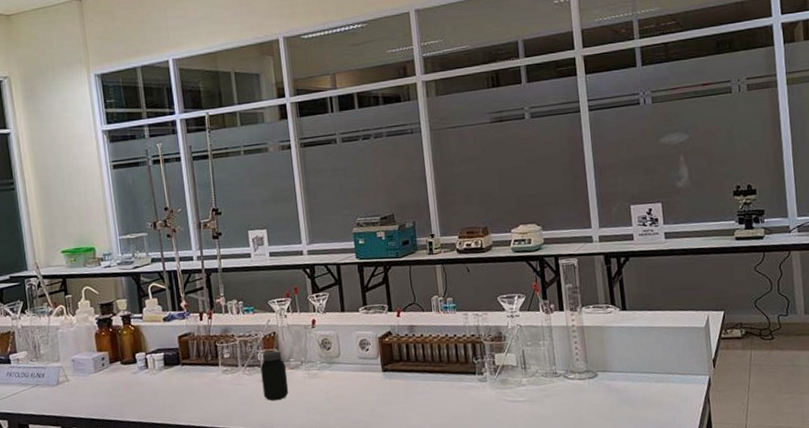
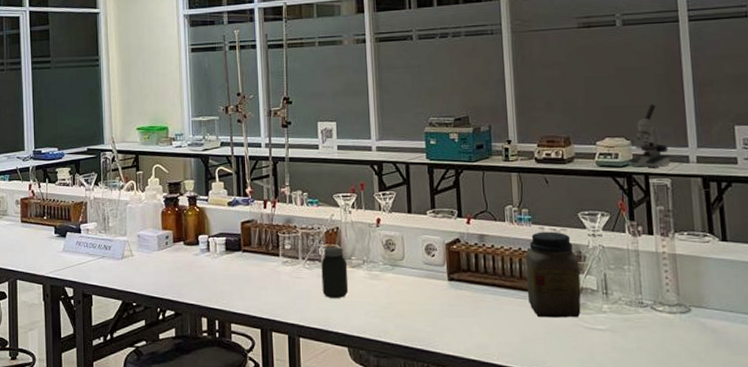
jar: none [451,316,503,396] -> present [525,231,581,318]
microscope: none [541,191,577,250] -> present [630,104,671,168]

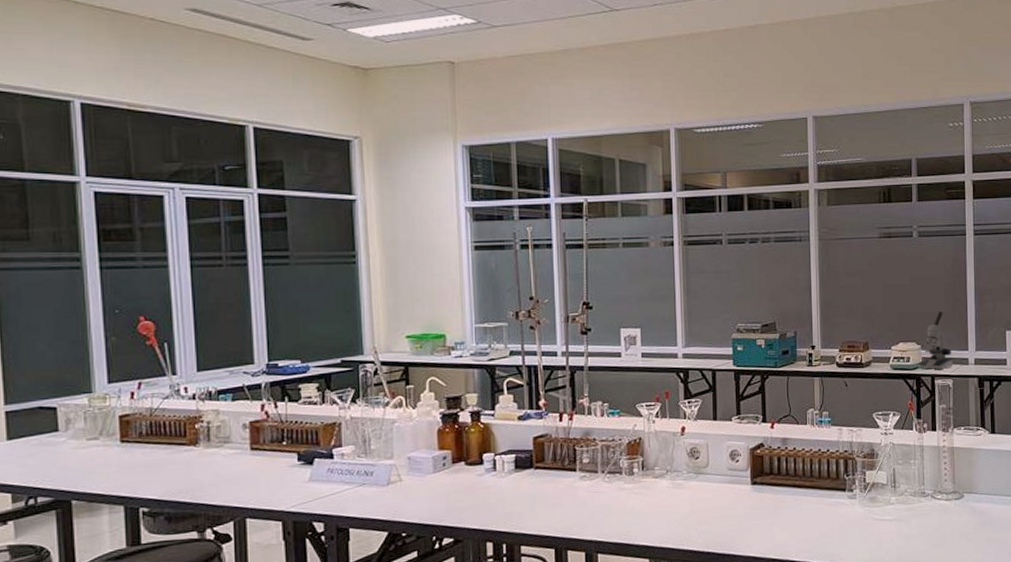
jar: present [321,246,349,298] -> none [622,457,651,511]
jar: present [525,231,581,318] -> none [824,432,873,513]

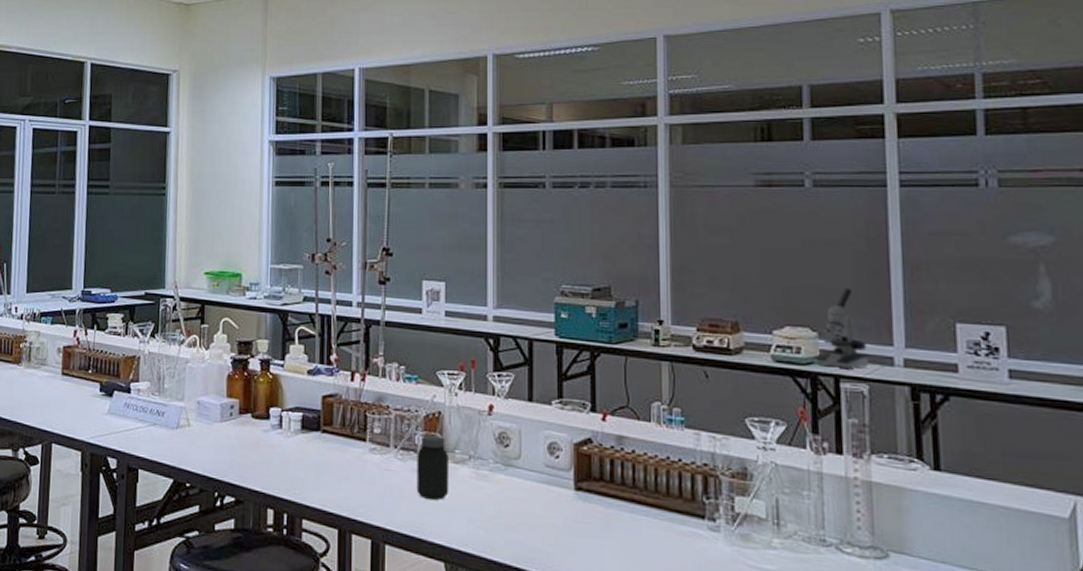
jar: none [622,457,651,511] -> present [416,434,450,500]

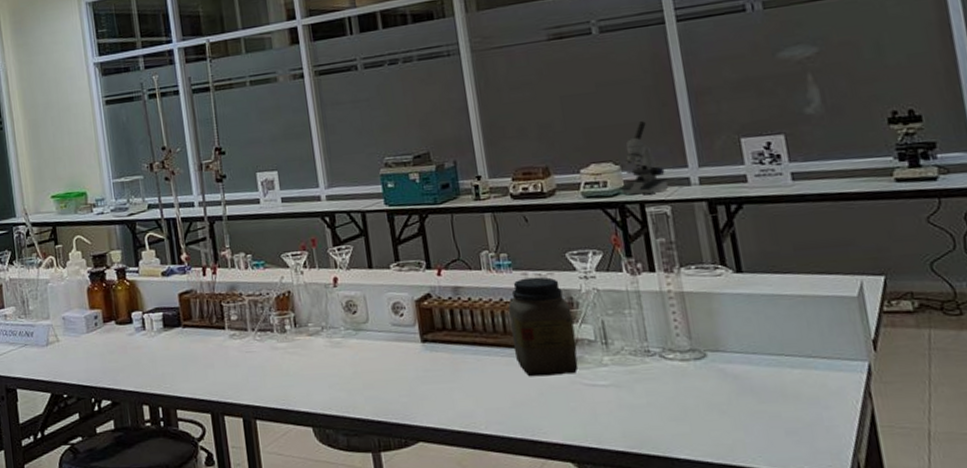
jar: present [416,434,450,500] -> none [273,313,308,372]
jar: none [674,438,745,552] -> present [508,277,579,377]

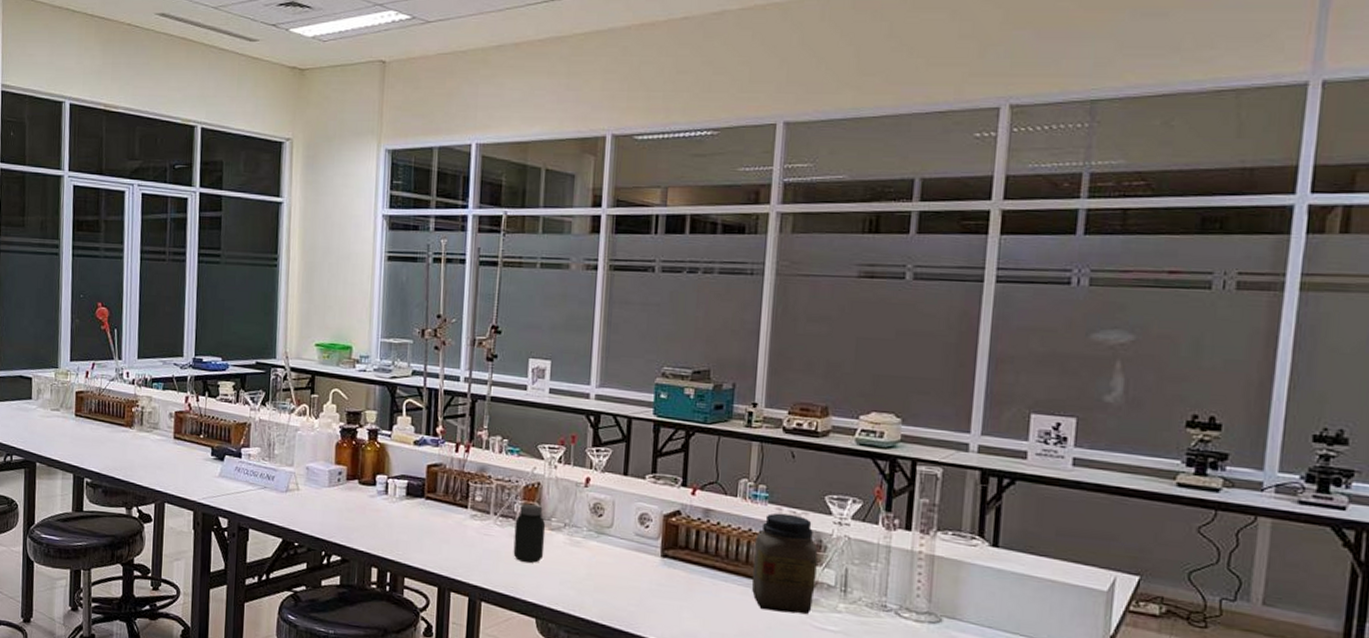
jar: none [273,313,308,372] -> present [513,503,546,563]
microscope: present [621,121,669,195] -> none [897,378,947,454]

